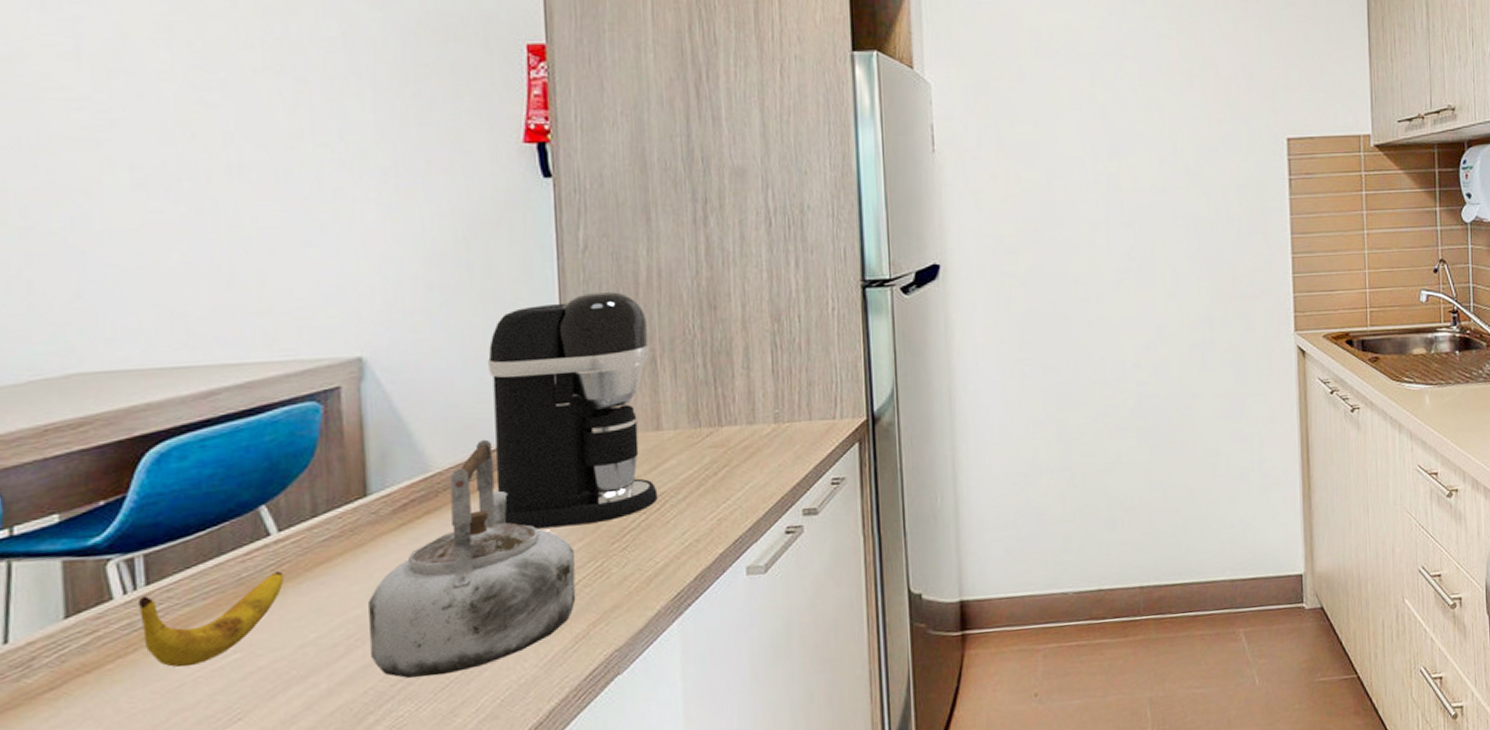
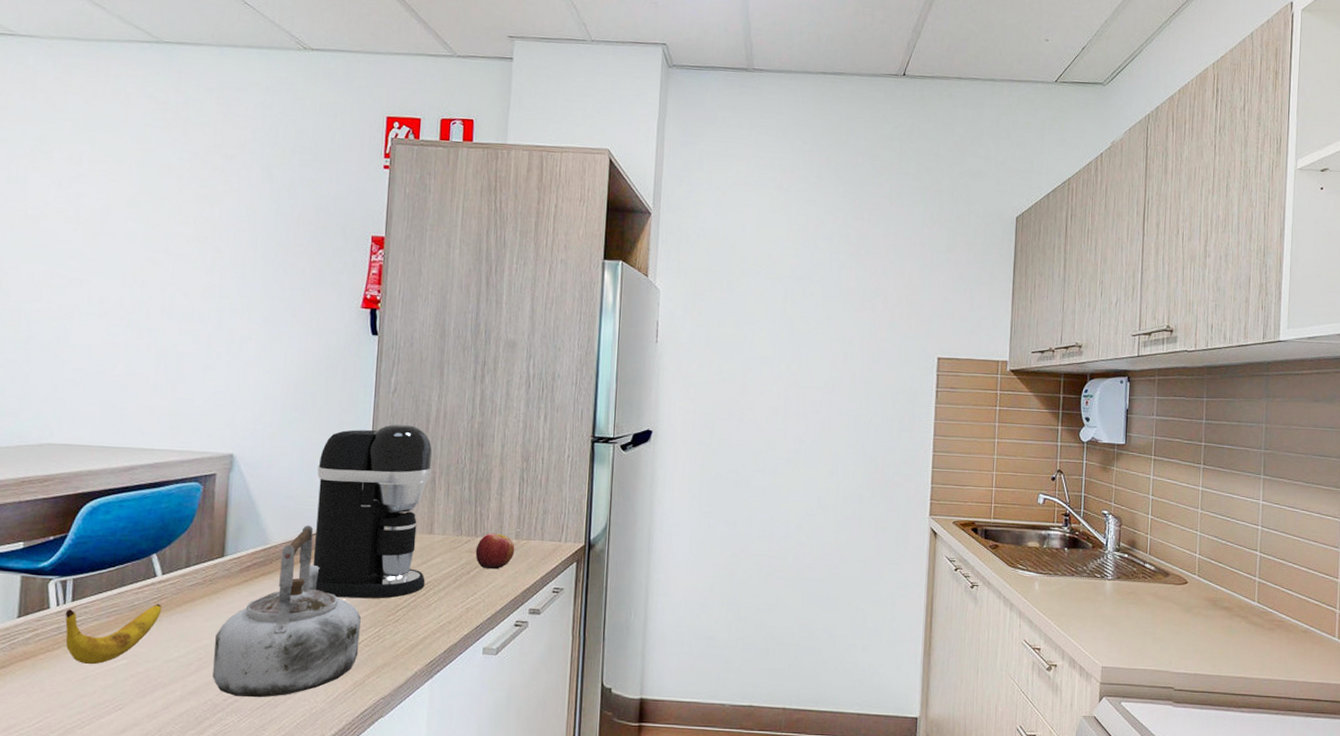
apple: none [722,418,775,466] -> present [475,533,515,570]

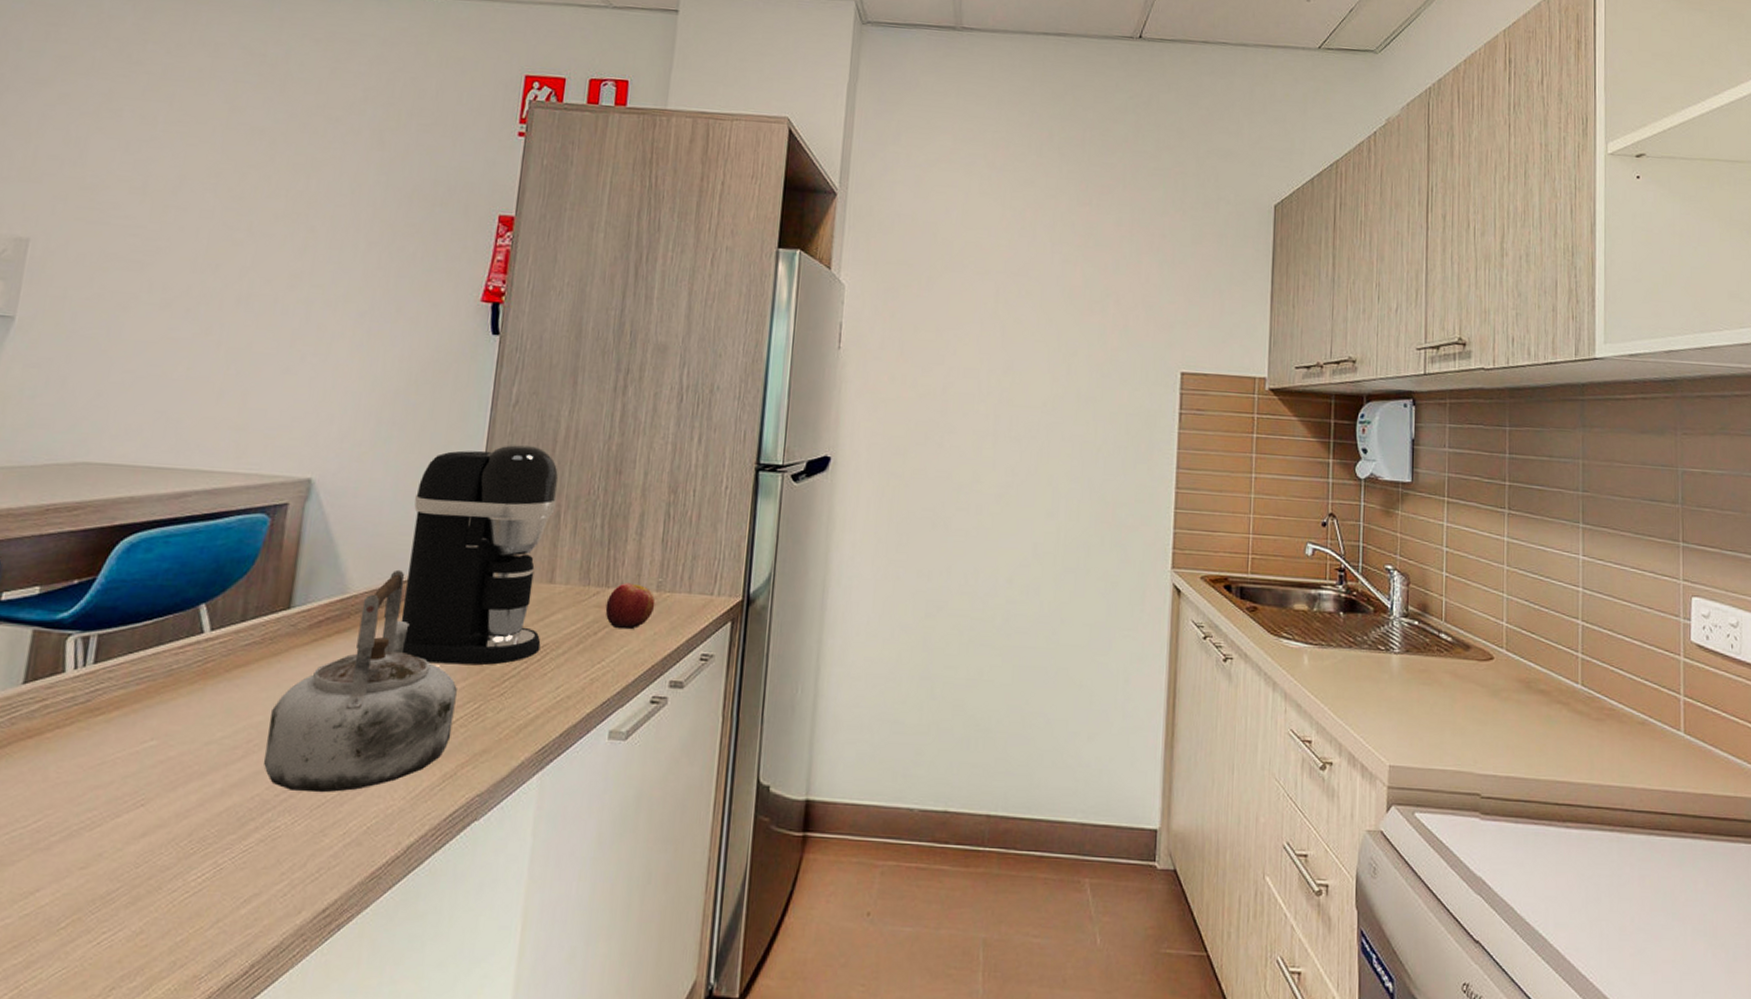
banana: present [65,604,162,665] -> none [81,668,207,747]

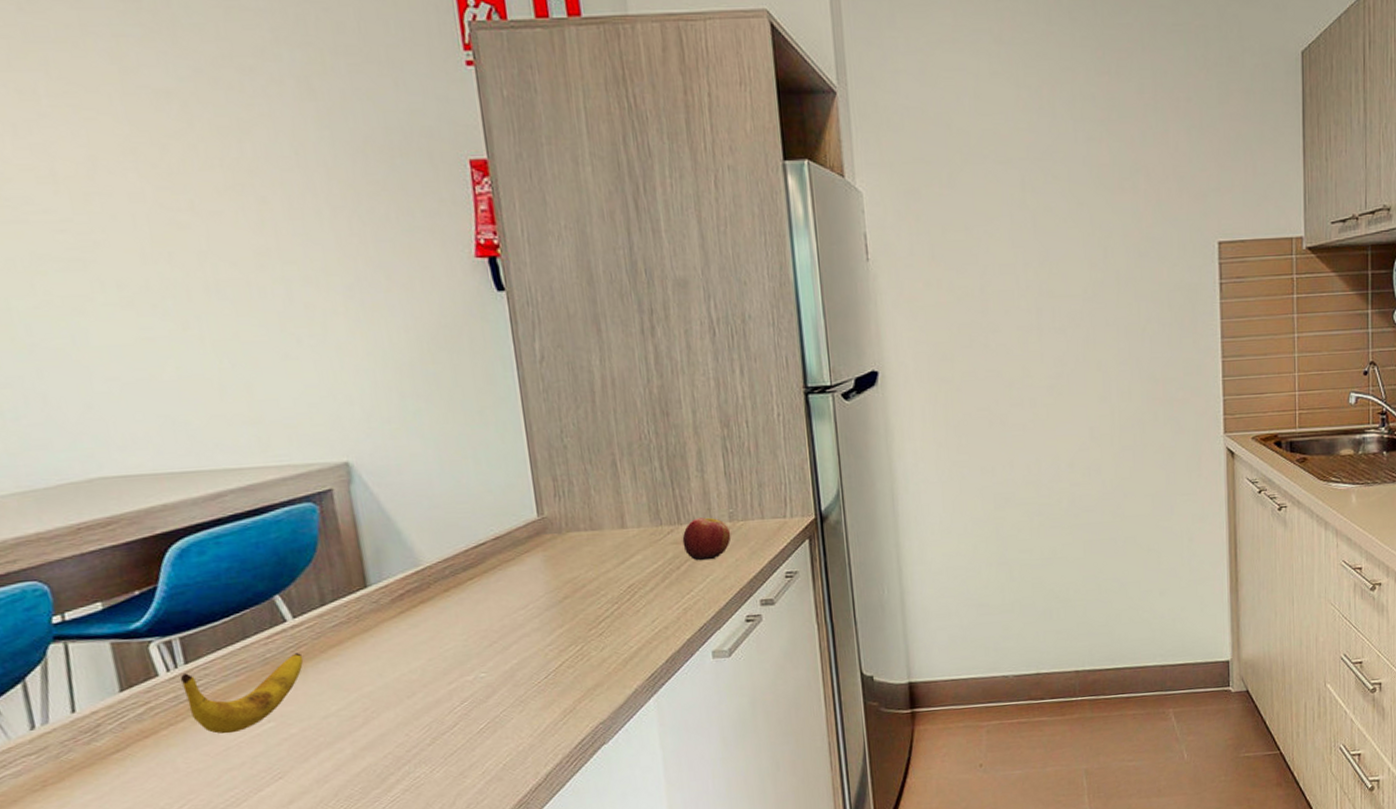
banana: none [81,668,207,747] -> present [180,653,304,735]
kettle: present [264,569,457,793] -> none [379,536,562,745]
coffee maker: present [401,443,559,665] -> none [462,399,628,617]

